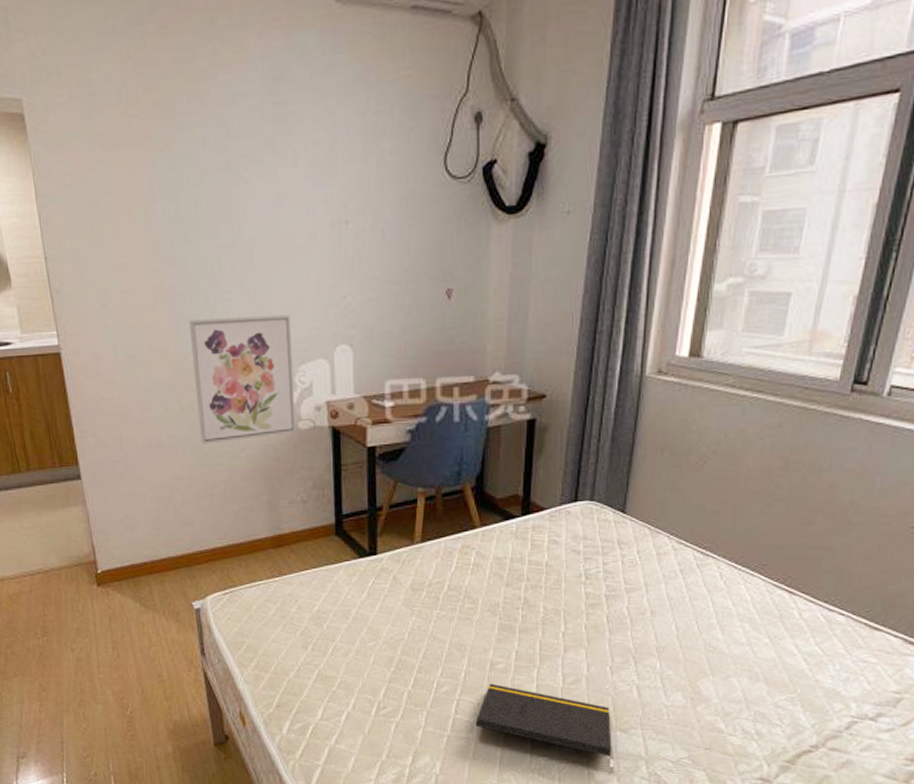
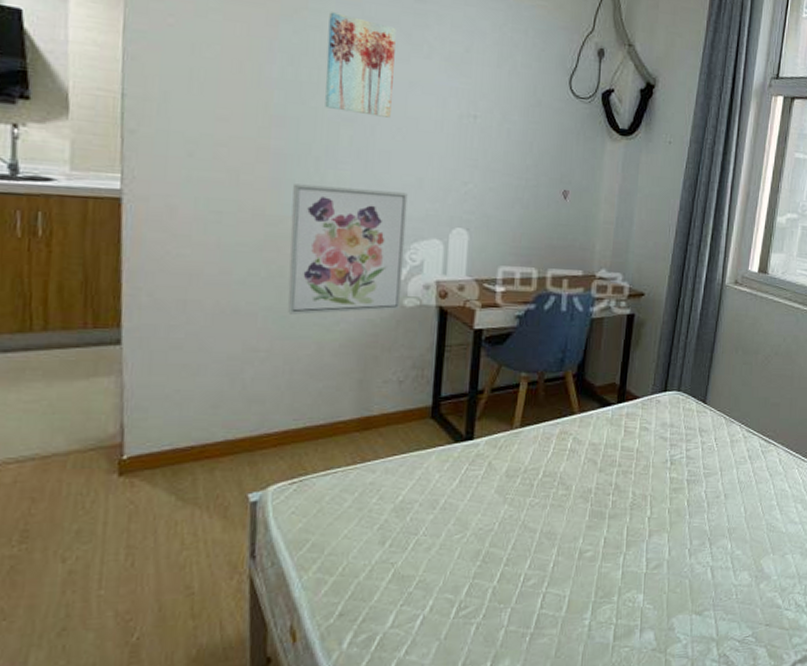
wall art: none [197,136,265,240] -> present [325,12,396,118]
notepad: present [475,683,613,772] -> none [560,572,689,657]

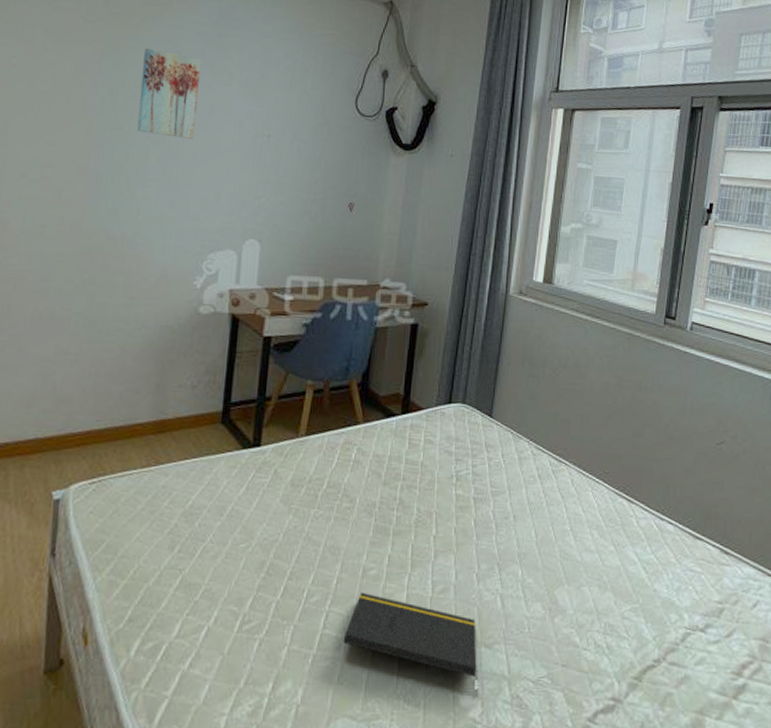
wall art: present [287,184,408,315] -> none [96,200,206,320]
notepad: none [560,572,689,657] -> present [343,592,478,696]

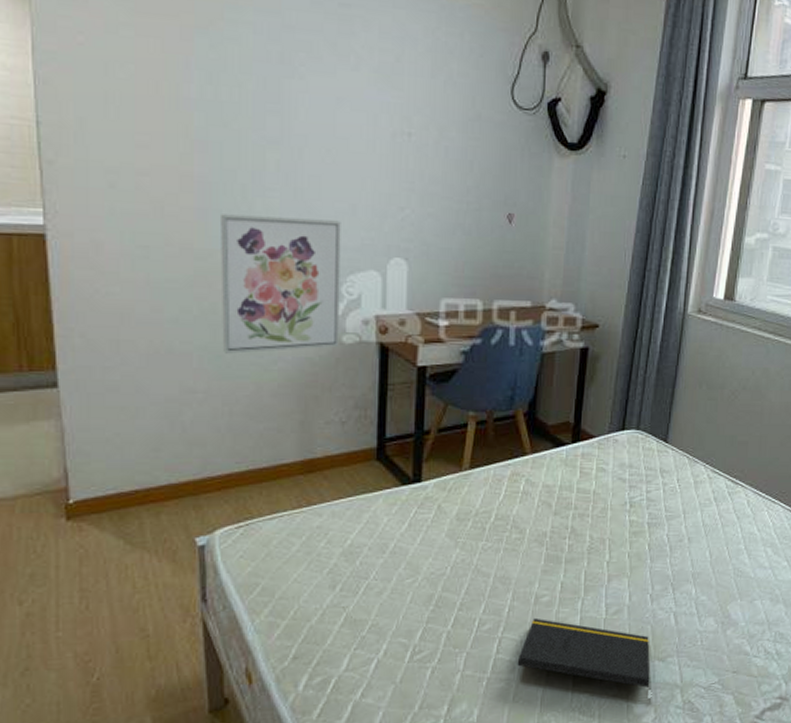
wall art: none [96,200,206,320] -> present [220,214,341,354]
wall art: present [137,48,201,139] -> none [247,22,320,138]

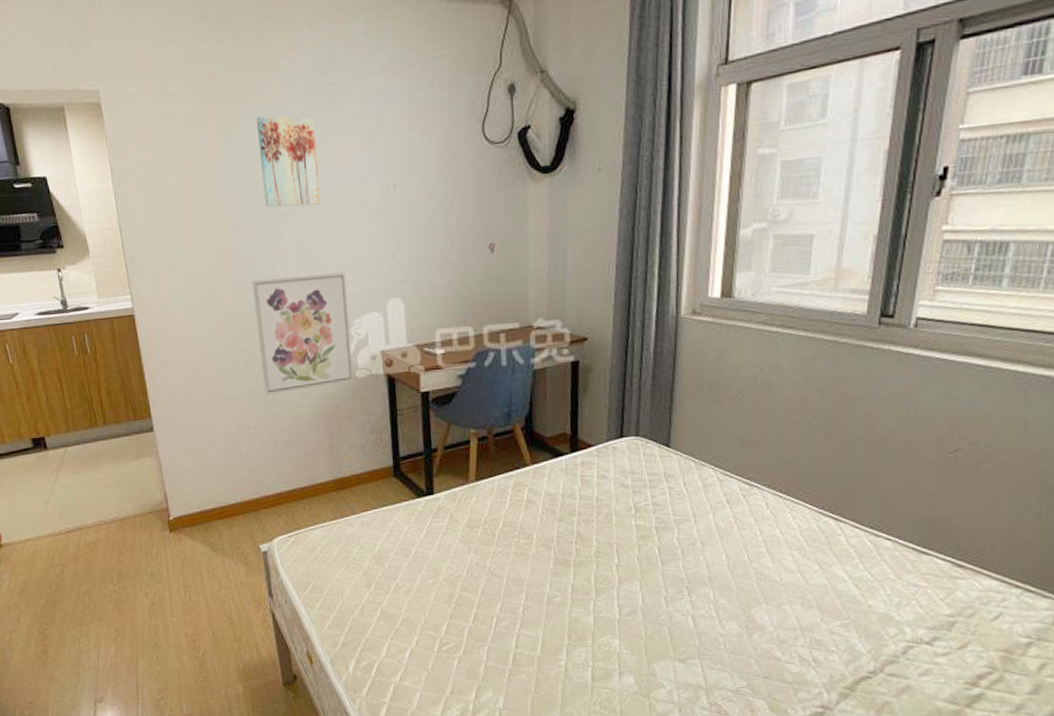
wall art: none [247,22,320,138] -> present [256,116,320,208]
notepad: present [517,617,651,704] -> none [535,616,674,703]

